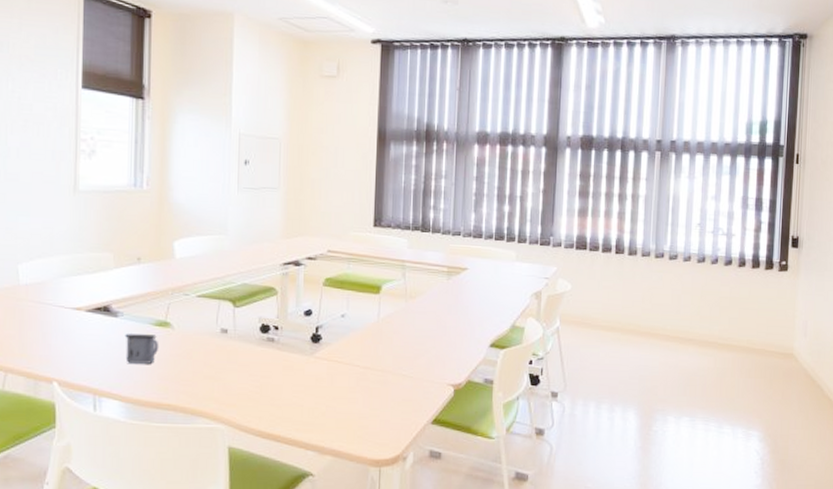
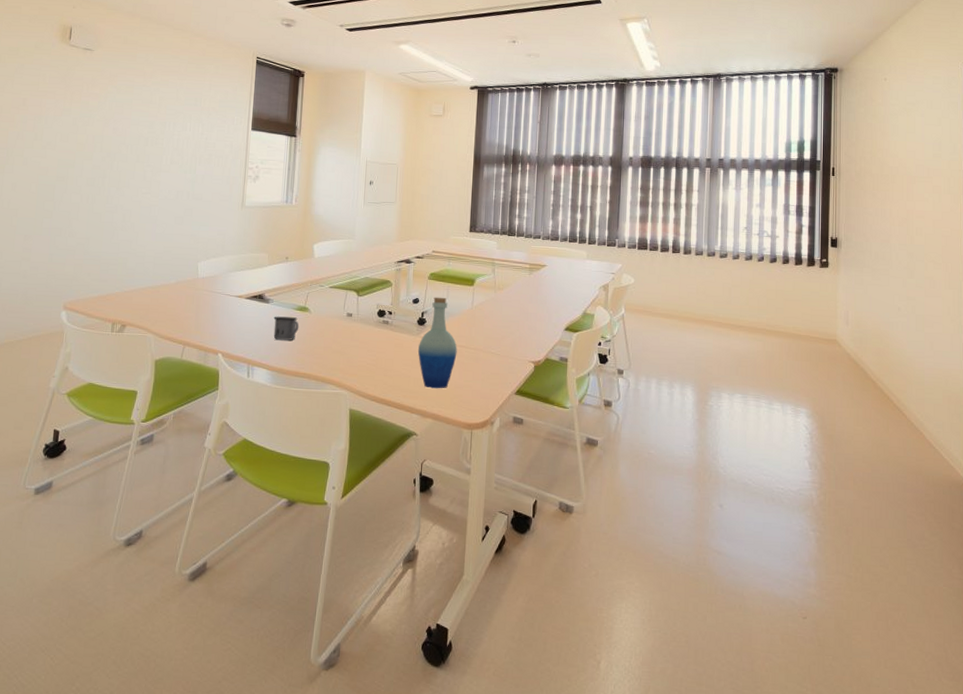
bottle: none [312,307,361,420] -> present [417,297,457,389]

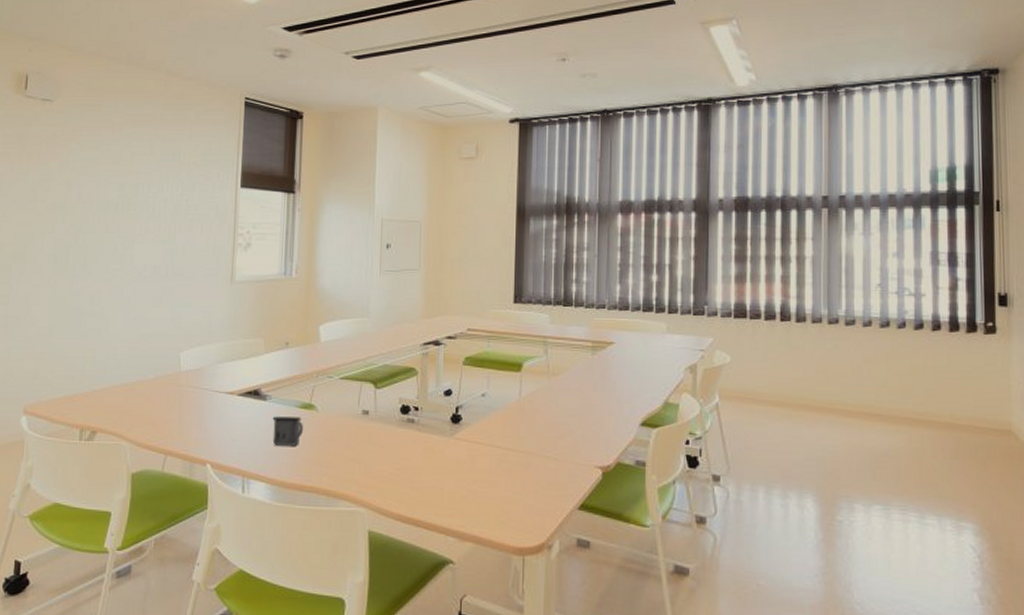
bottle: present [417,297,457,389] -> none [452,387,502,504]

